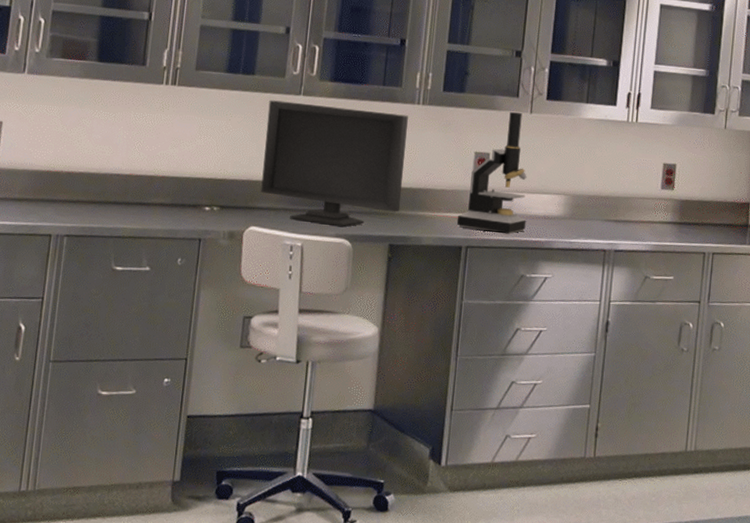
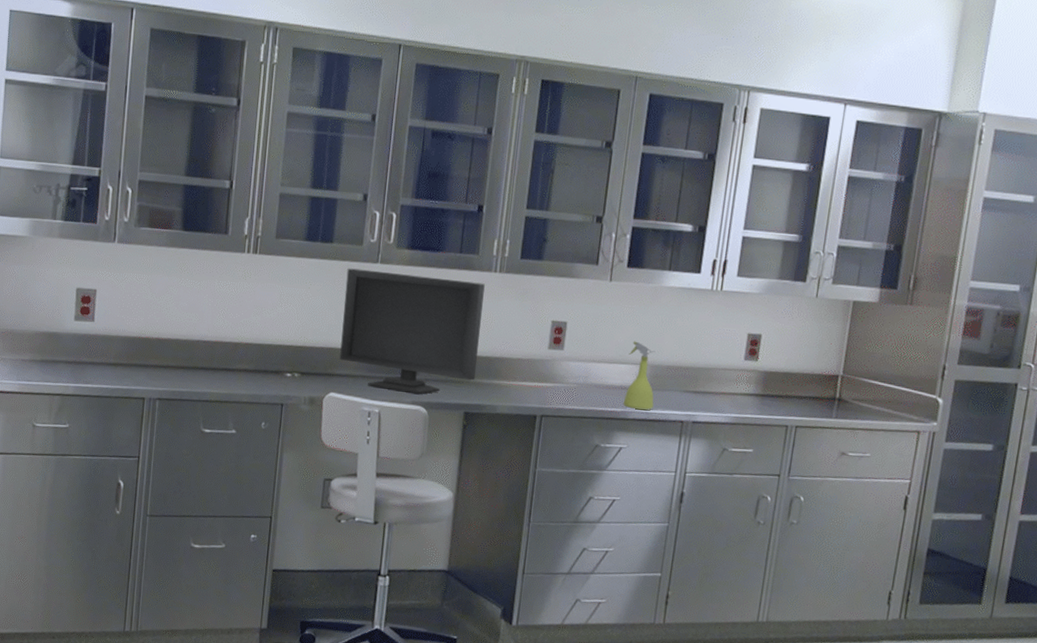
microscope: present [456,111,527,235] -> none [531,279,605,404]
spray bottle: none [546,171,577,240] -> present [622,341,656,411]

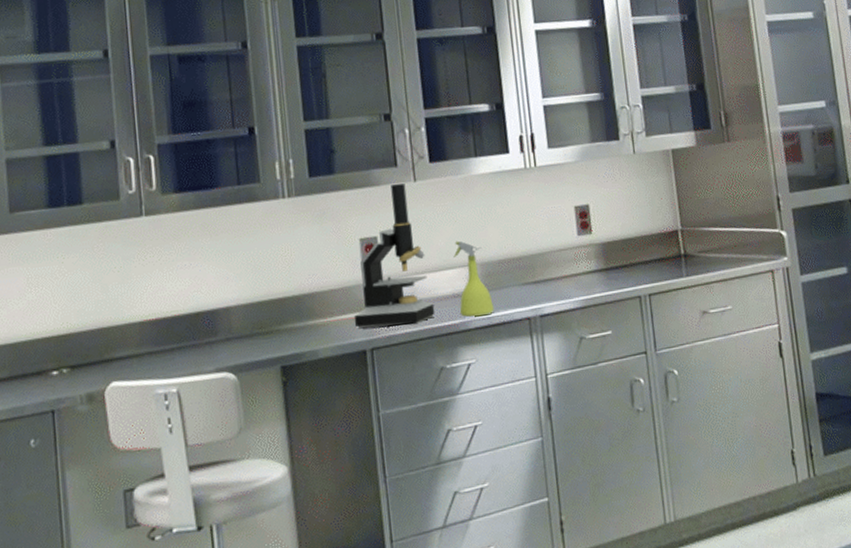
computer monitor: present [339,268,485,395] -> none [106,213,286,363]
microscope: none [531,279,605,404] -> present [353,183,435,329]

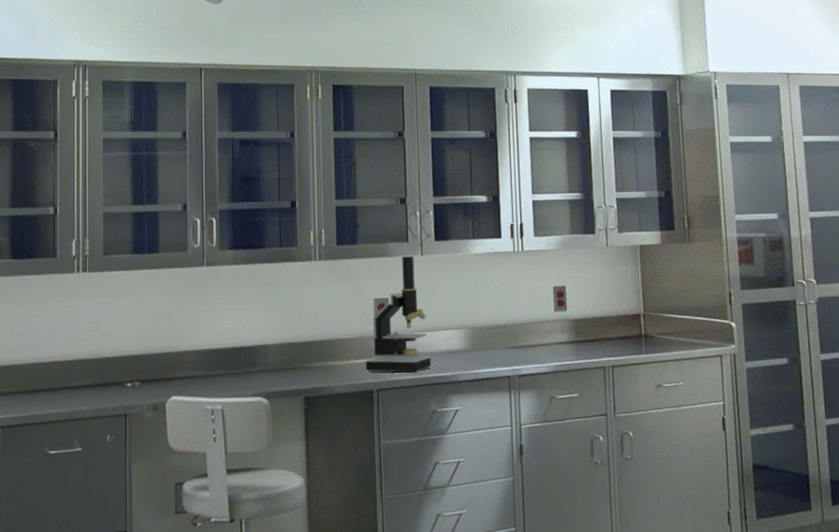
spray bottle: present [453,241,494,318] -> none [449,307,480,372]

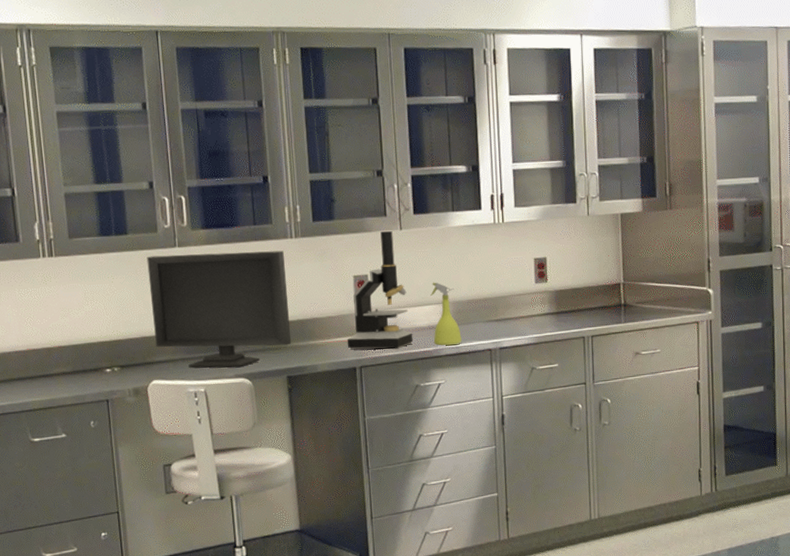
computer monitor: none [175,272,311,387] -> present [146,250,292,368]
spray bottle: none [449,307,480,372] -> present [430,282,462,346]

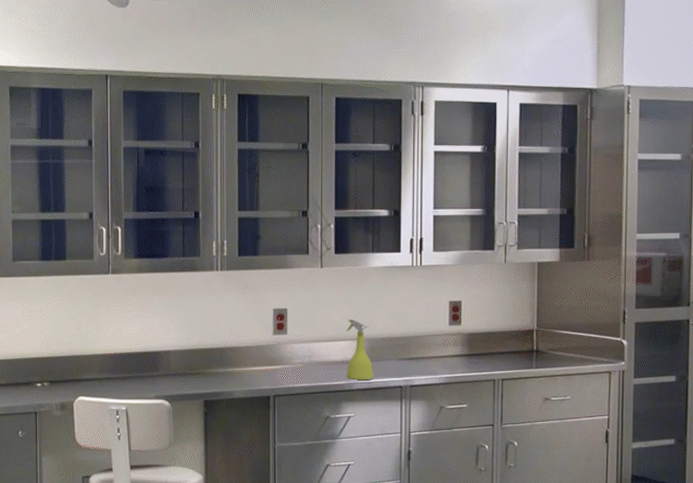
computer monitor: present [146,250,292,368] -> none [82,281,211,390]
microscope: present [346,230,413,350] -> none [263,268,327,381]

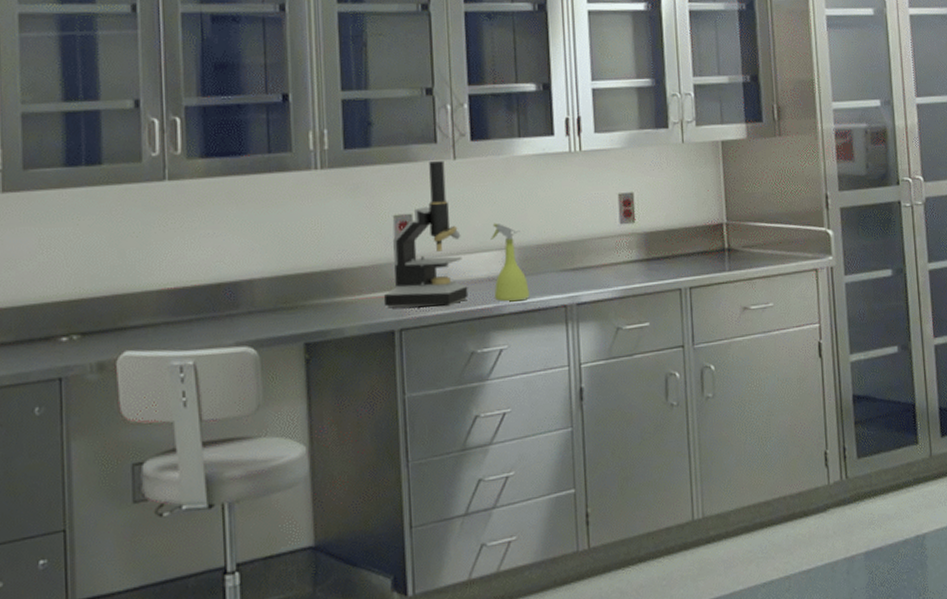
microscope: none [263,268,327,381] -> present [383,160,469,309]

